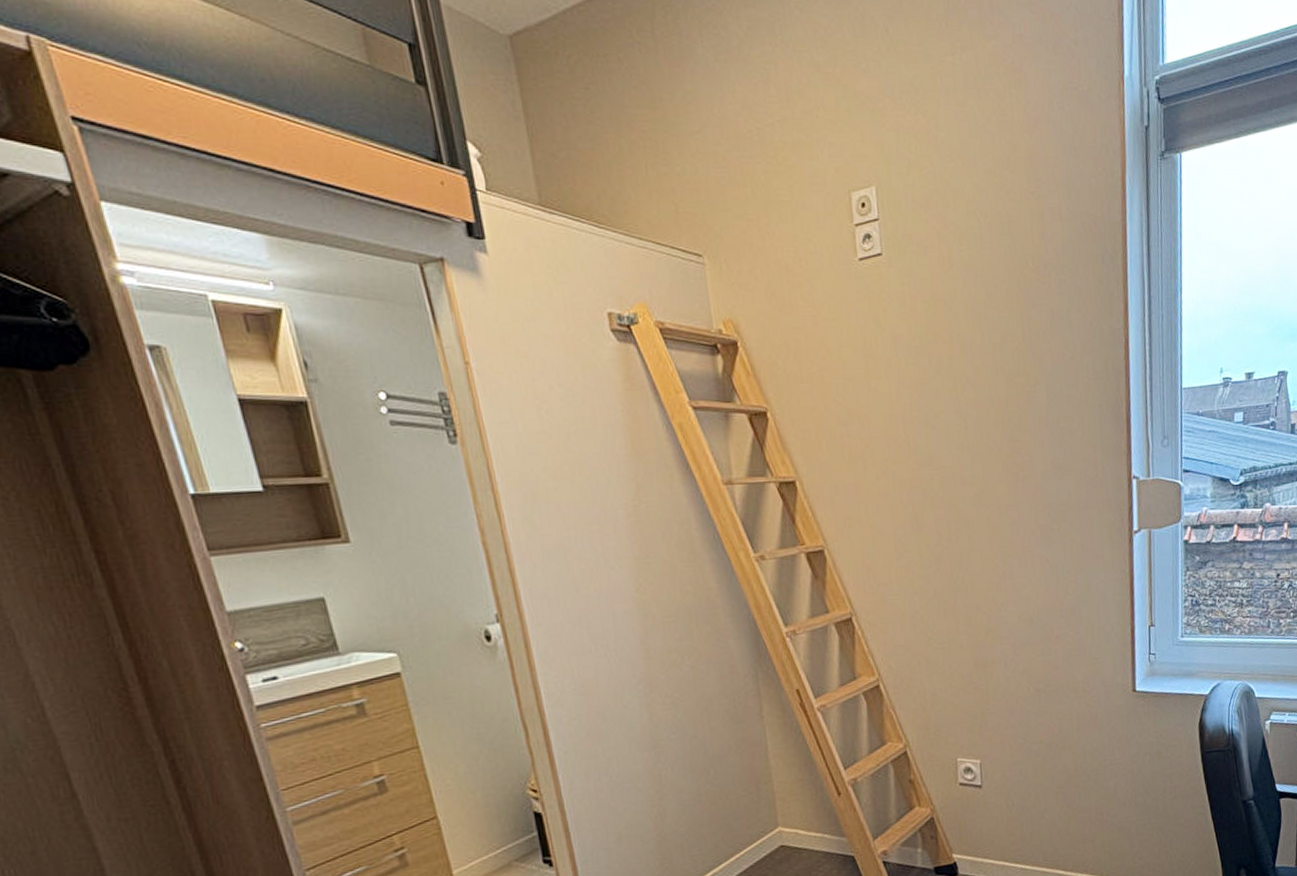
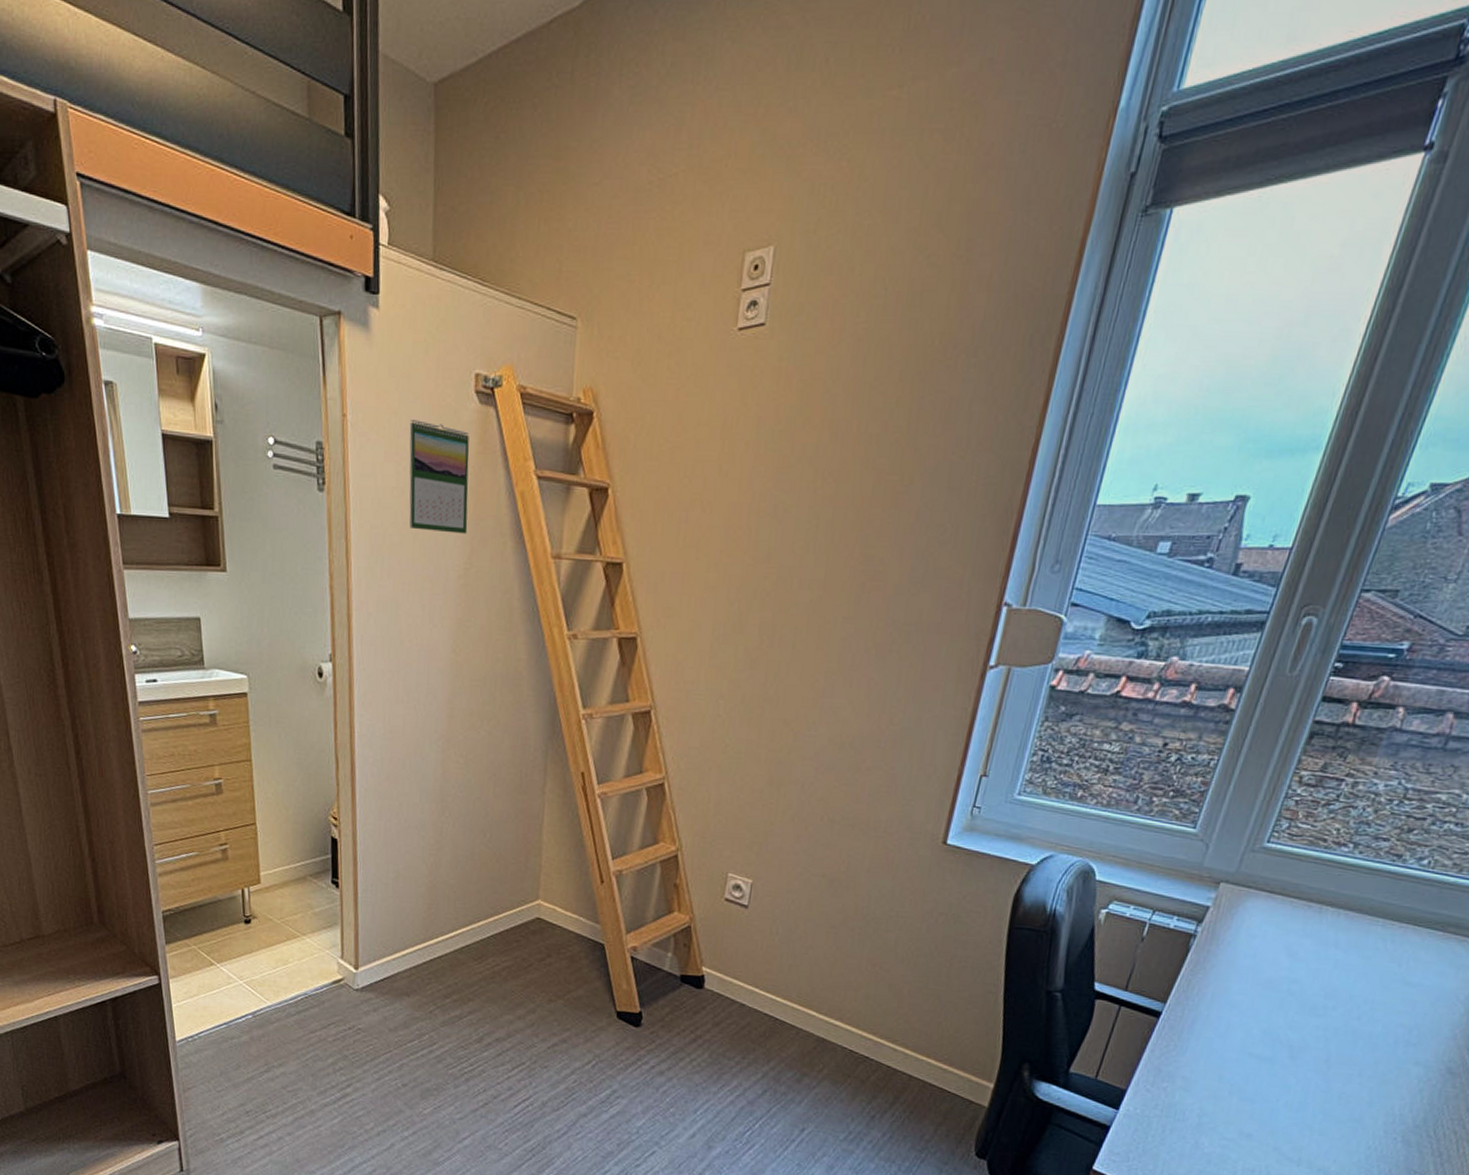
calendar: none [544,362,630,473] -> present [409,420,470,534]

